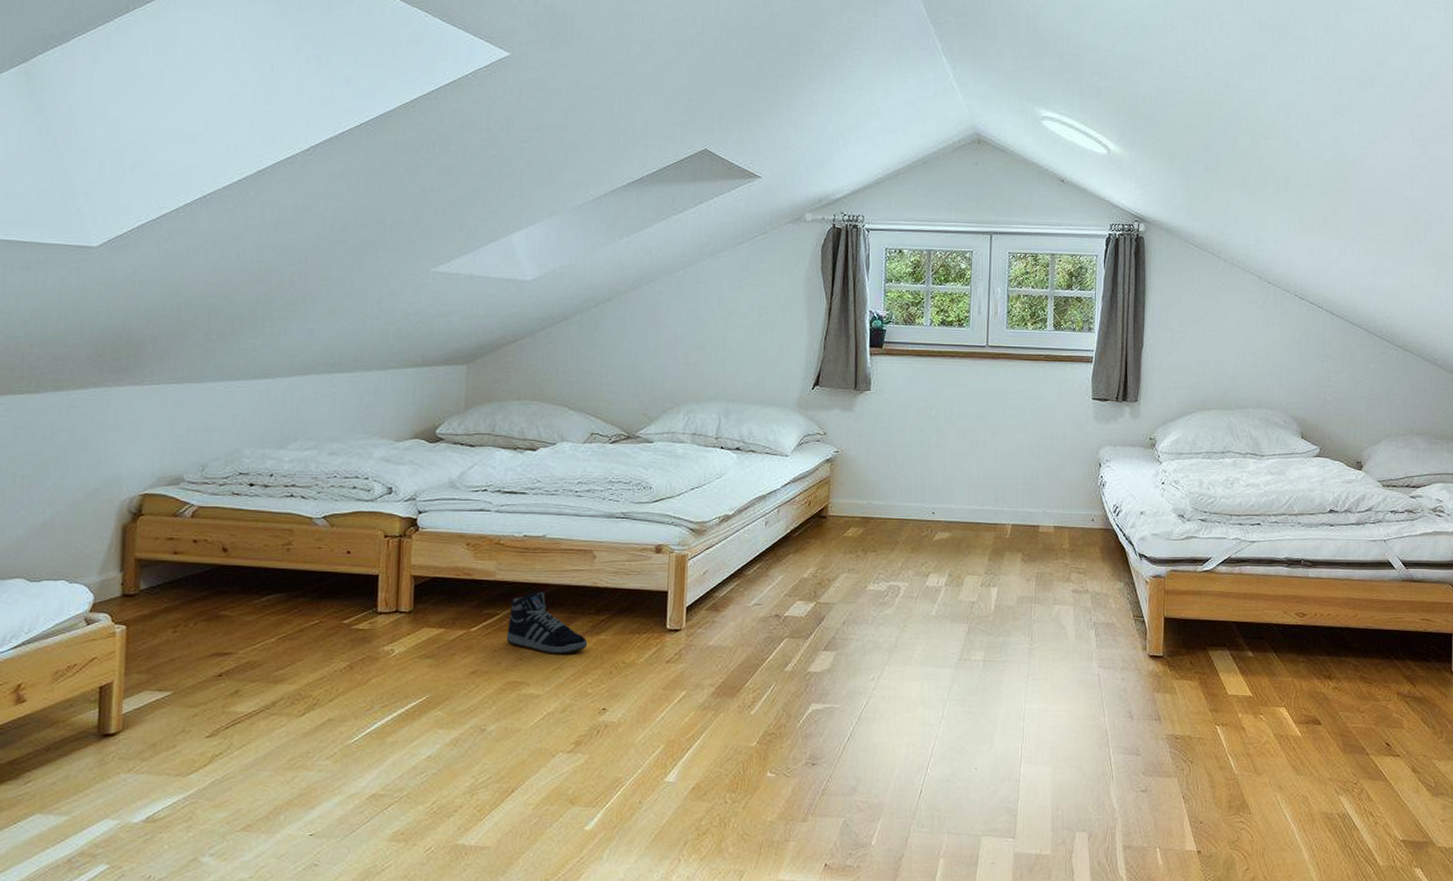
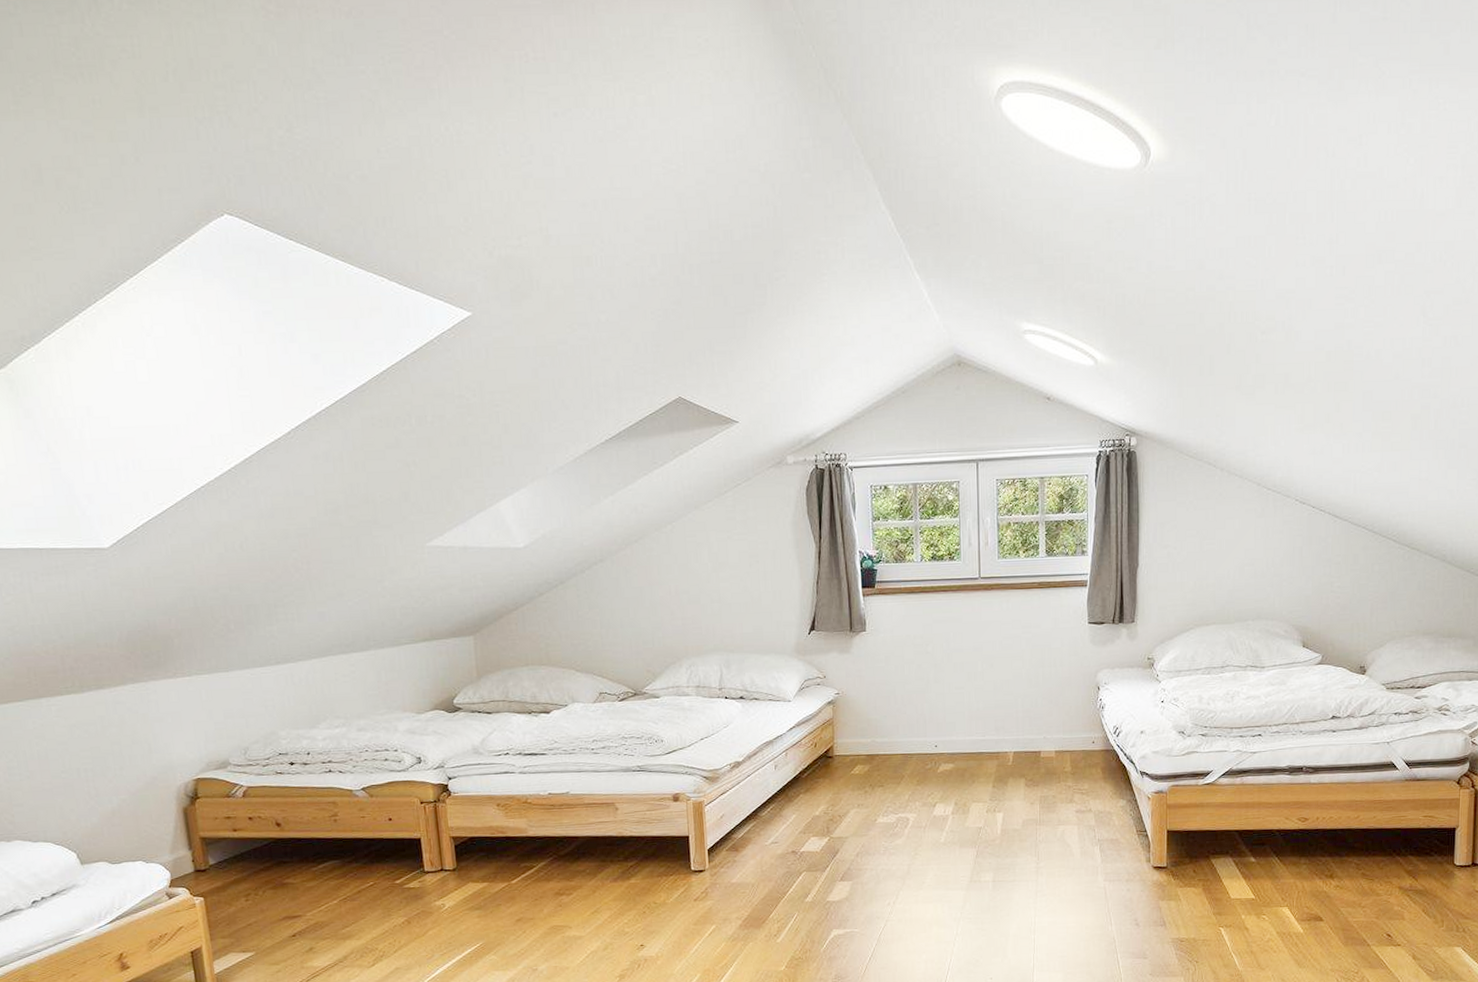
sneaker: present [506,592,588,654] -> none [545,844,620,900]

